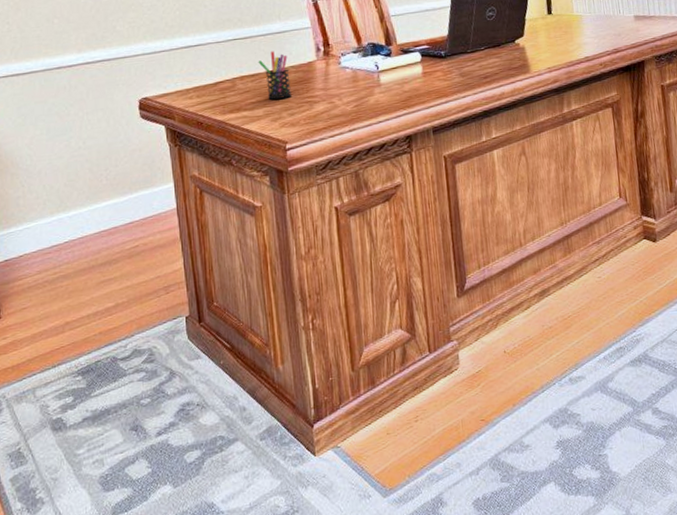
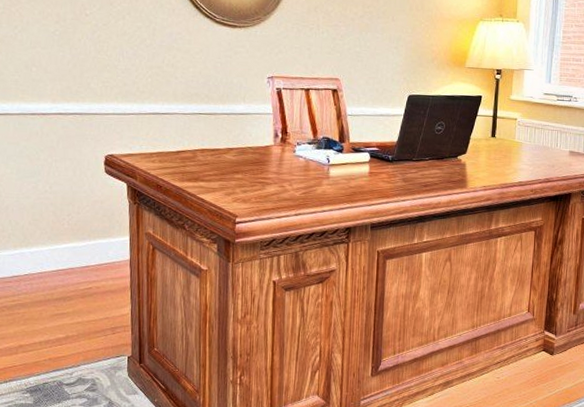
pen holder: present [258,51,291,100] -> none [219,130,248,176]

